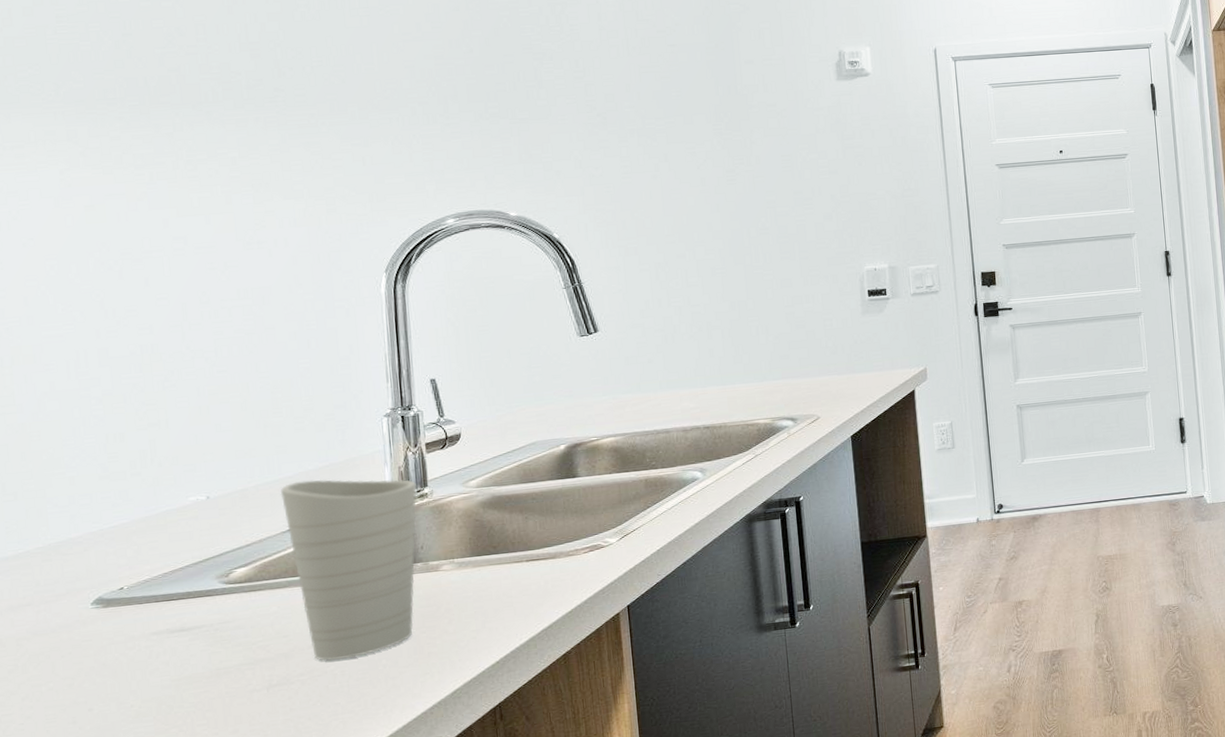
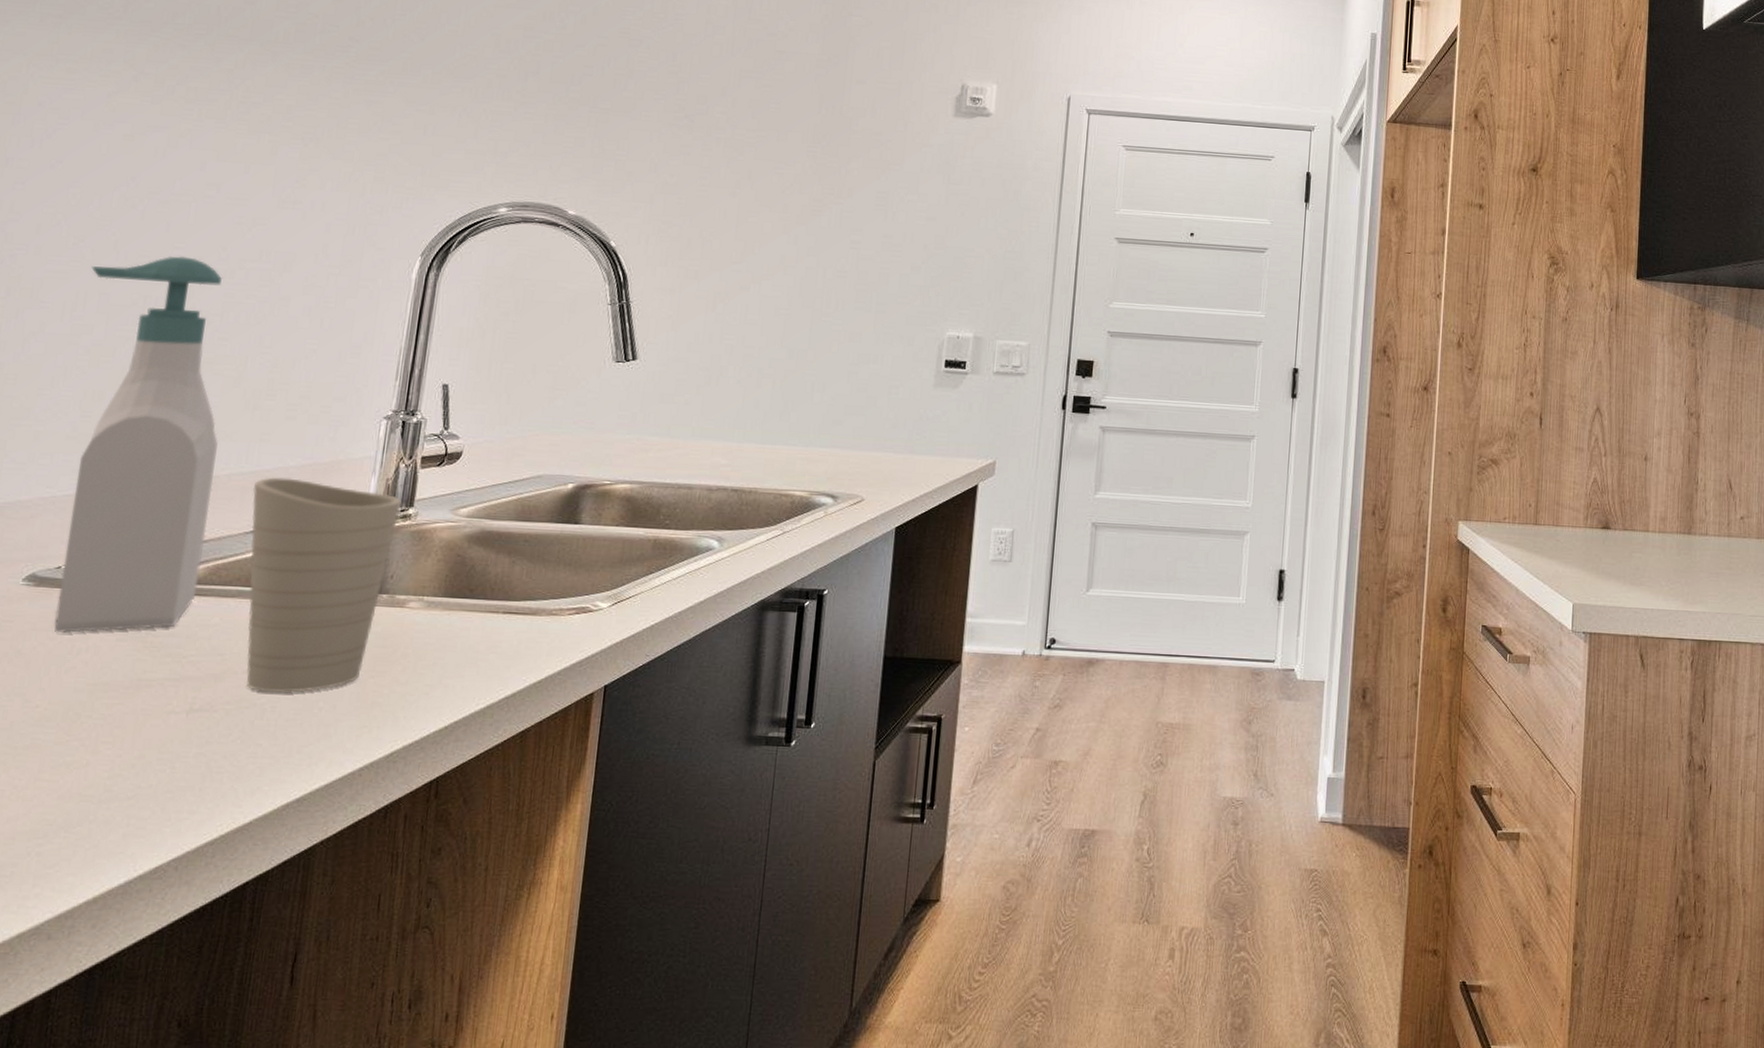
soap bottle: none [84,305,251,642] -> present [54,255,223,633]

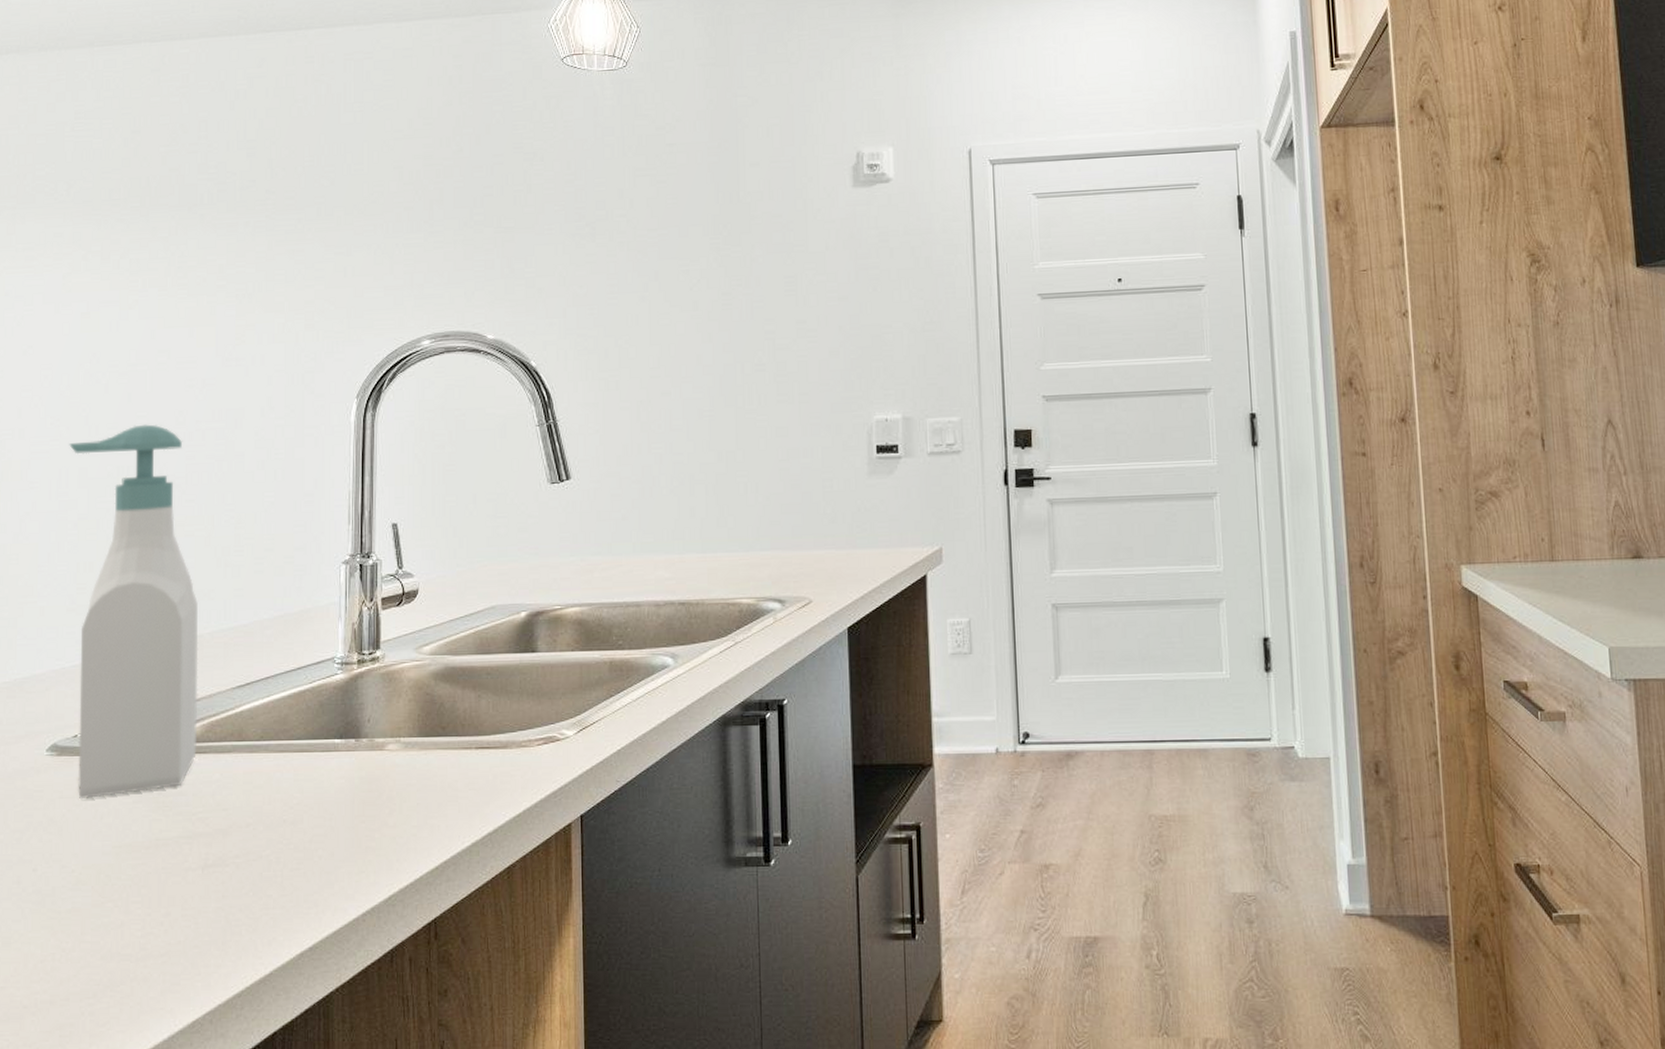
cup: present [246,477,402,694] -> none [234,630,369,845]

